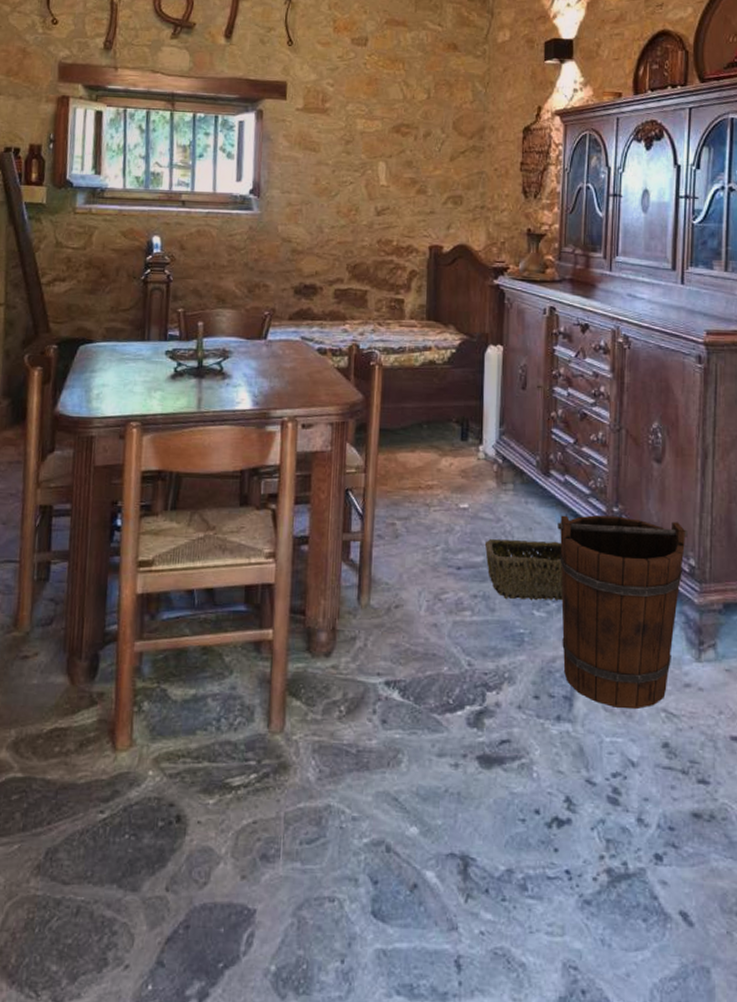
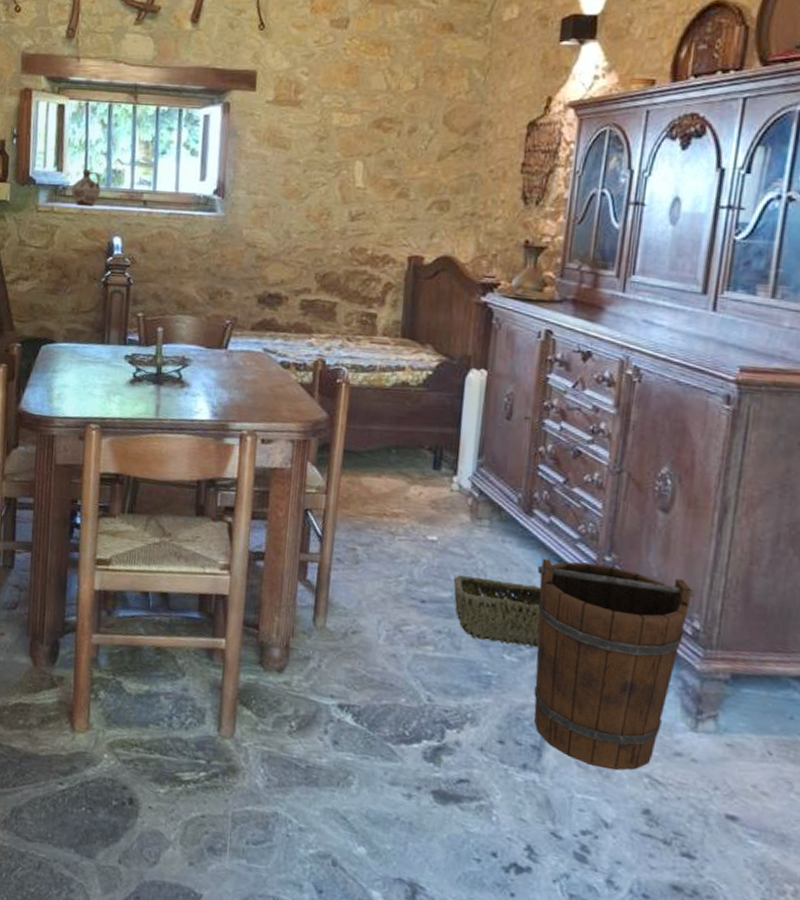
ceramic jug: none [109,172,140,207] -> present [71,169,101,206]

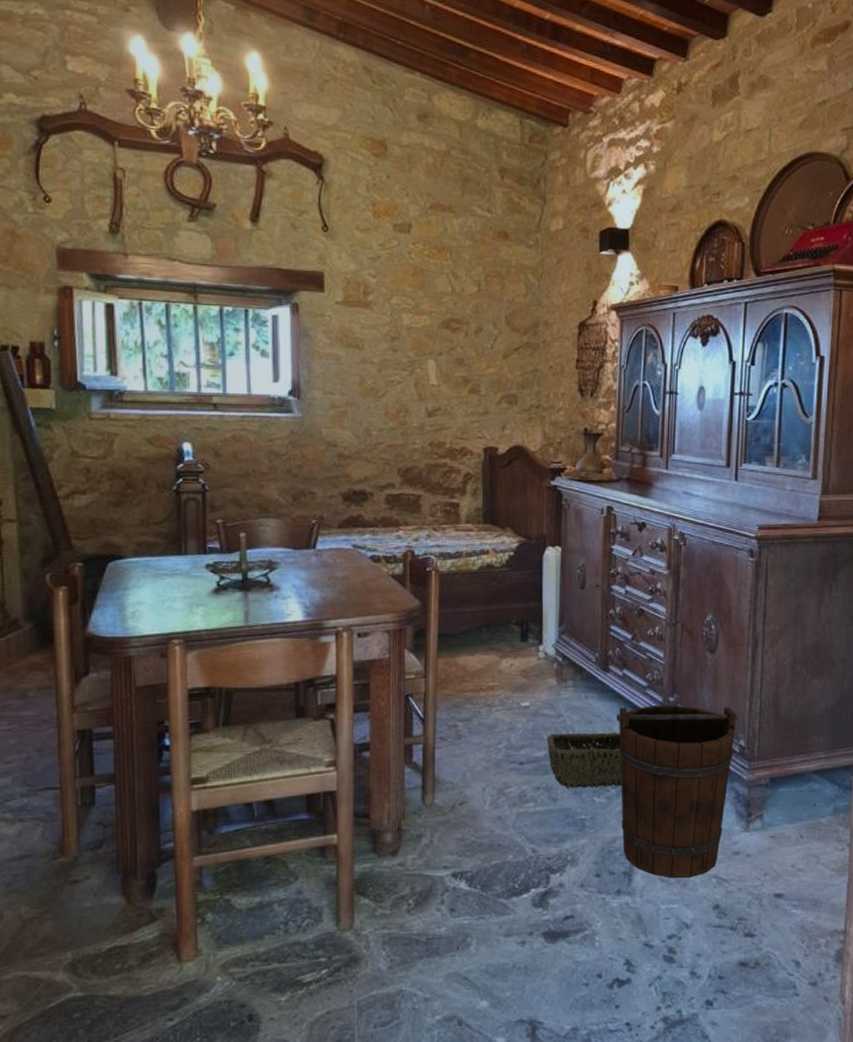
ceramic jug: present [71,169,101,206] -> none [129,373,164,412]

